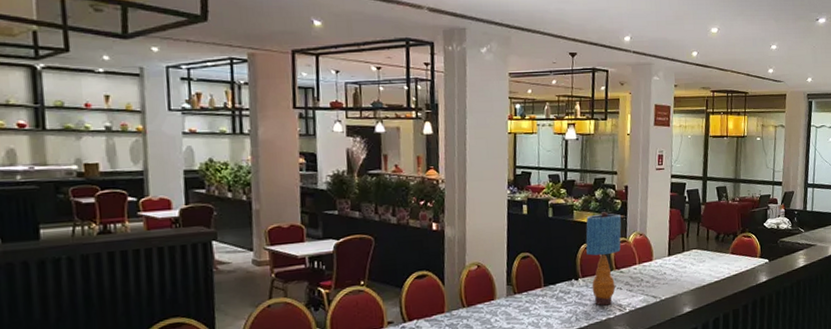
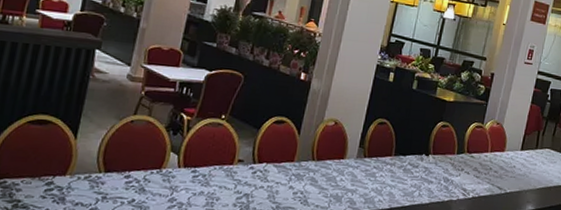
table lamp: present [585,212,622,306] -> none [440,94,483,187]

